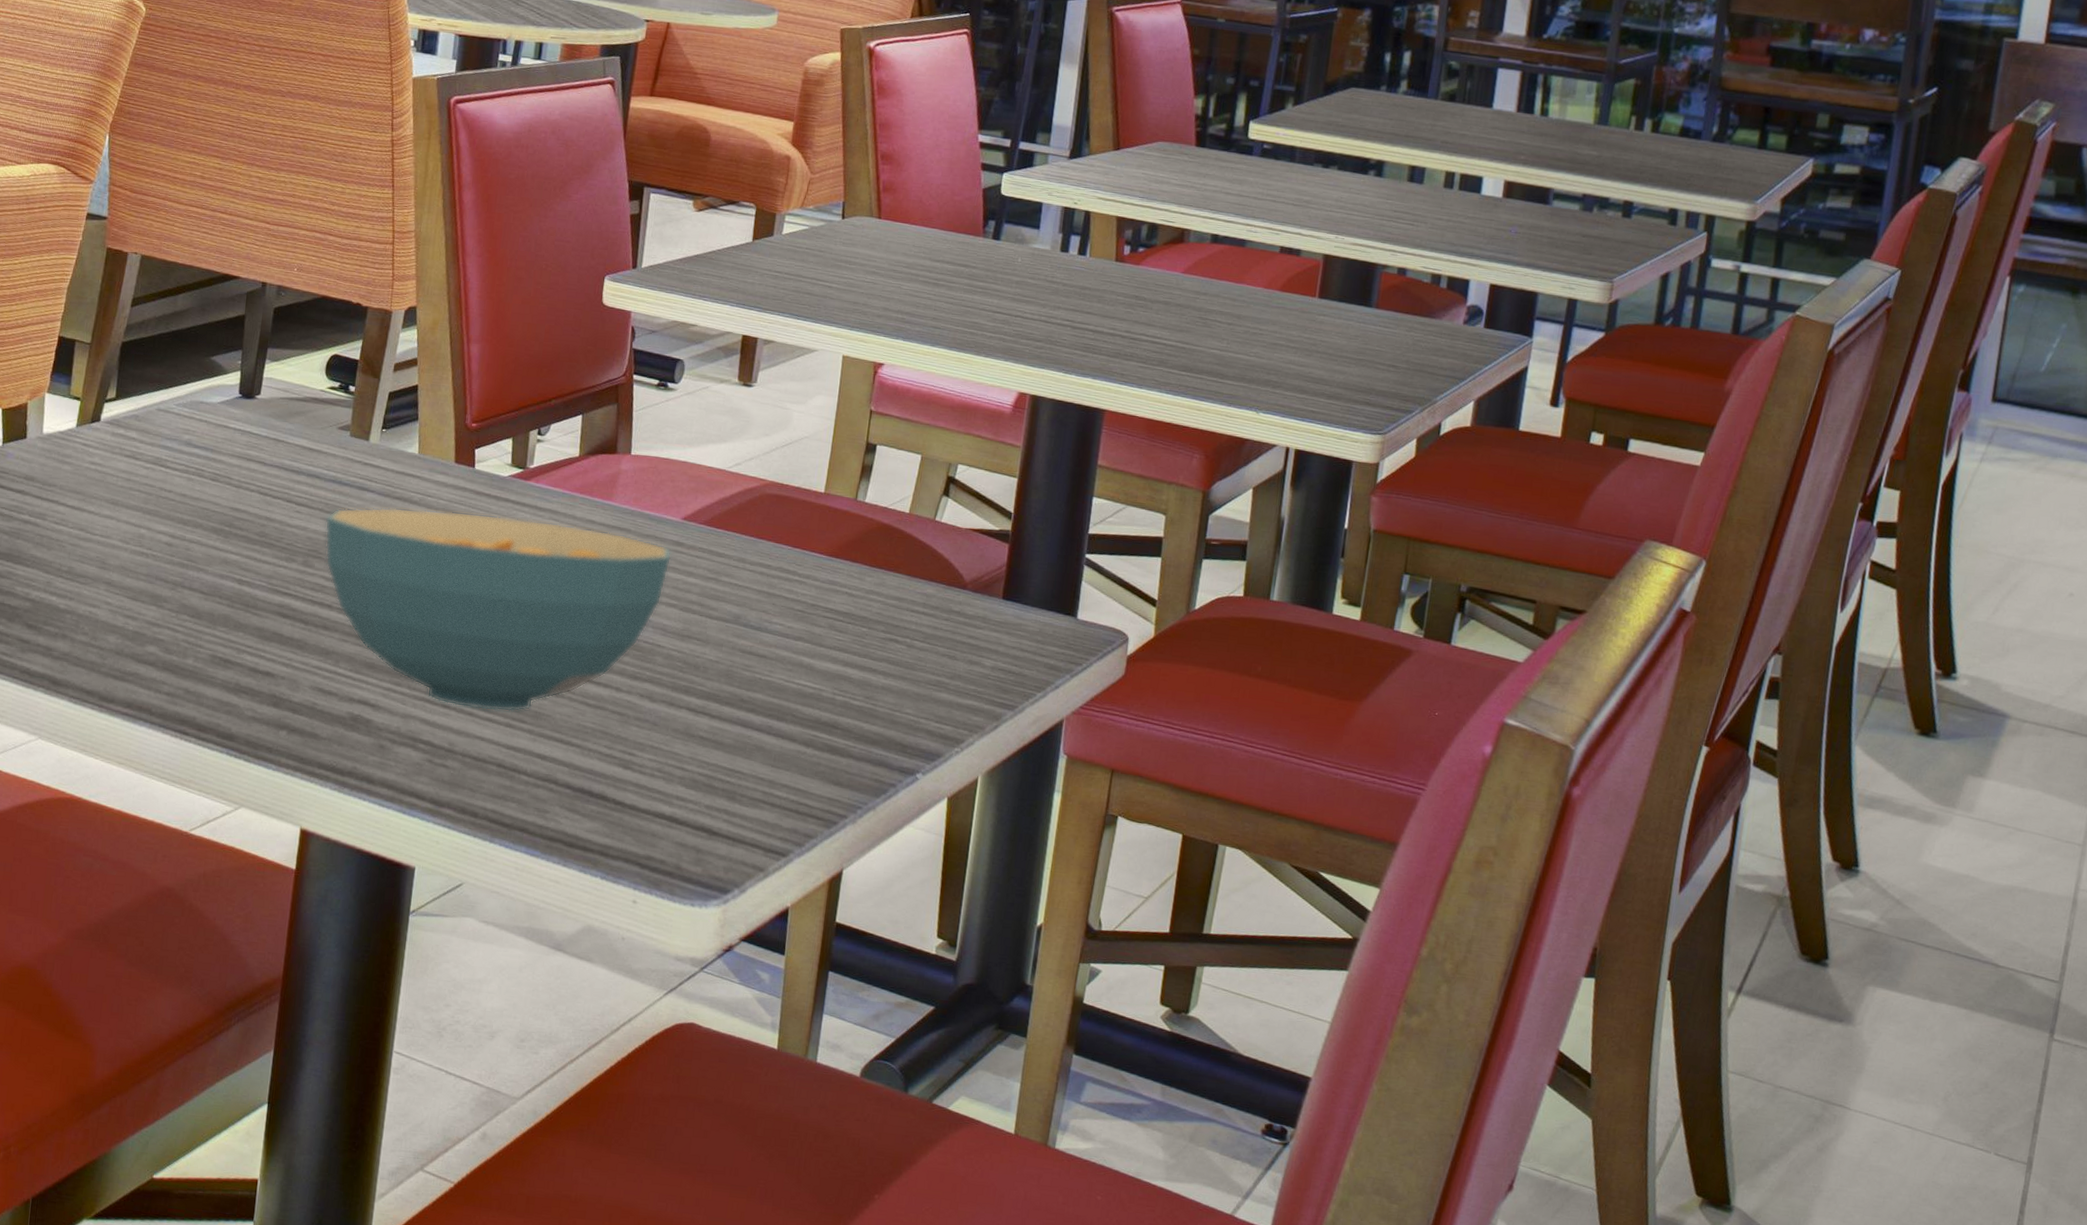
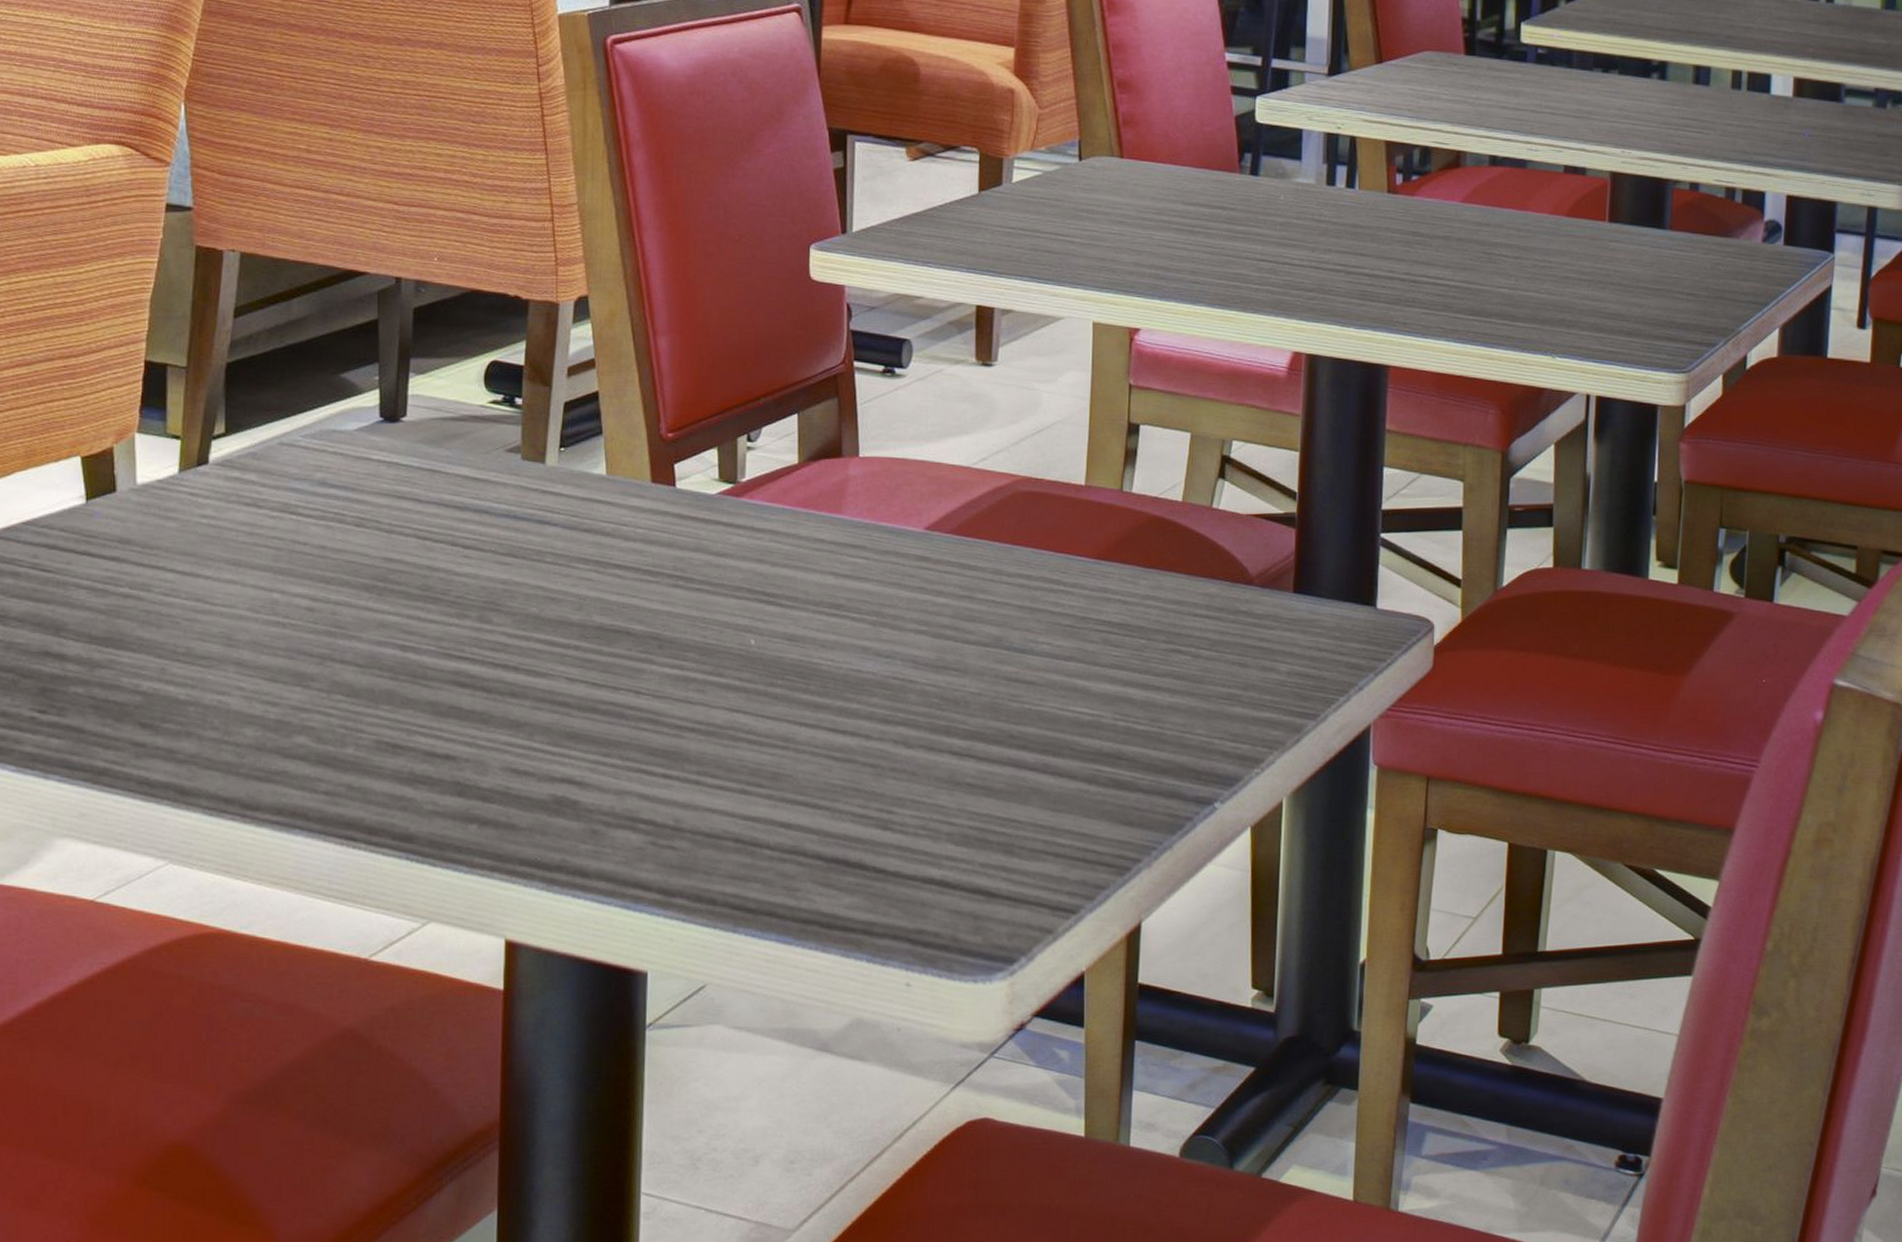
cereal bowl: present [324,507,672,712] -> none [501,541,917,777]

